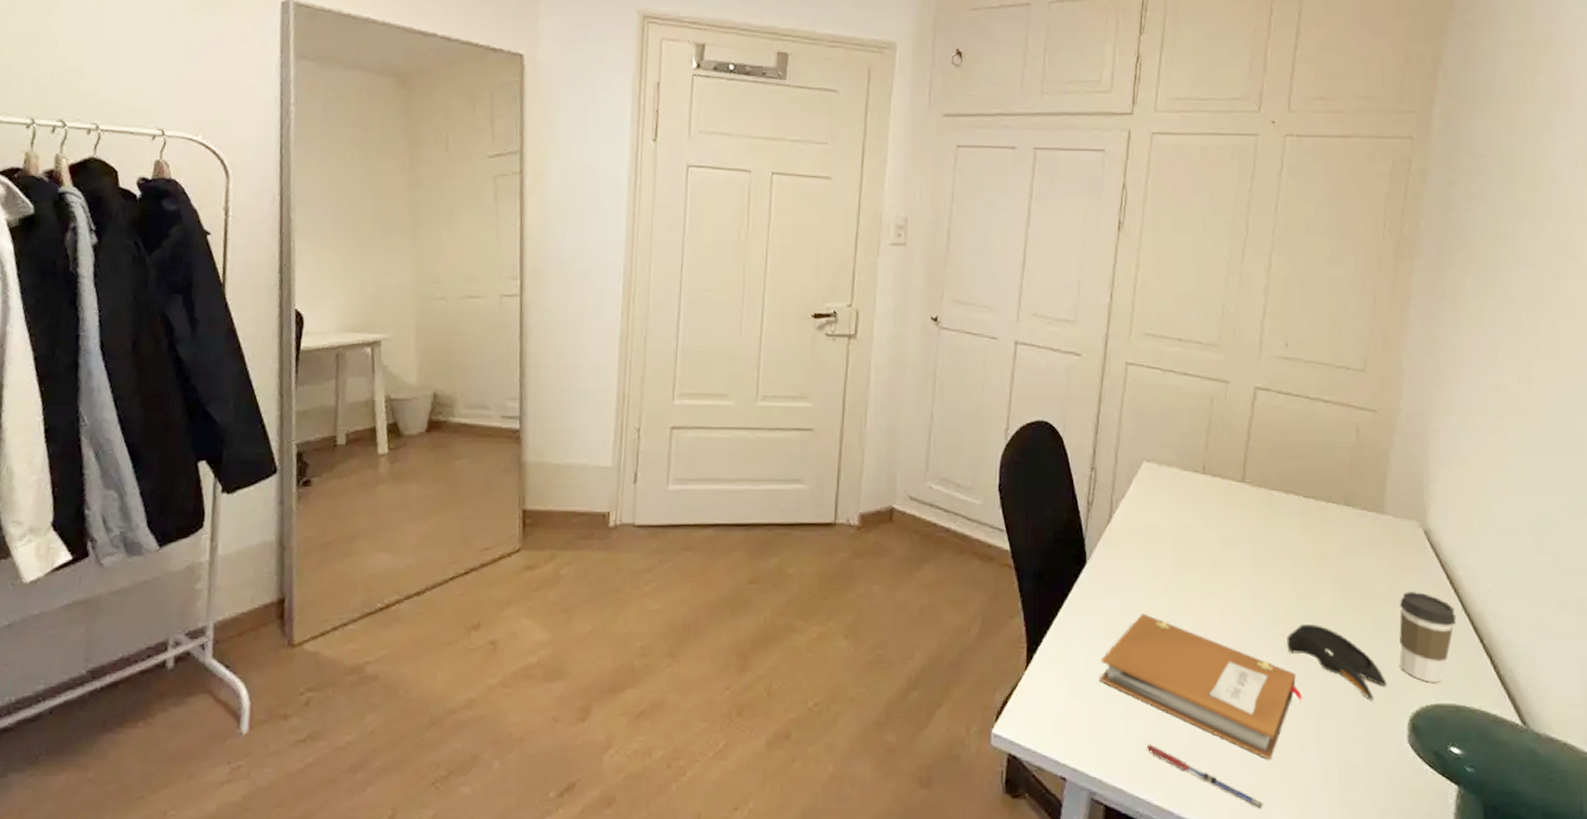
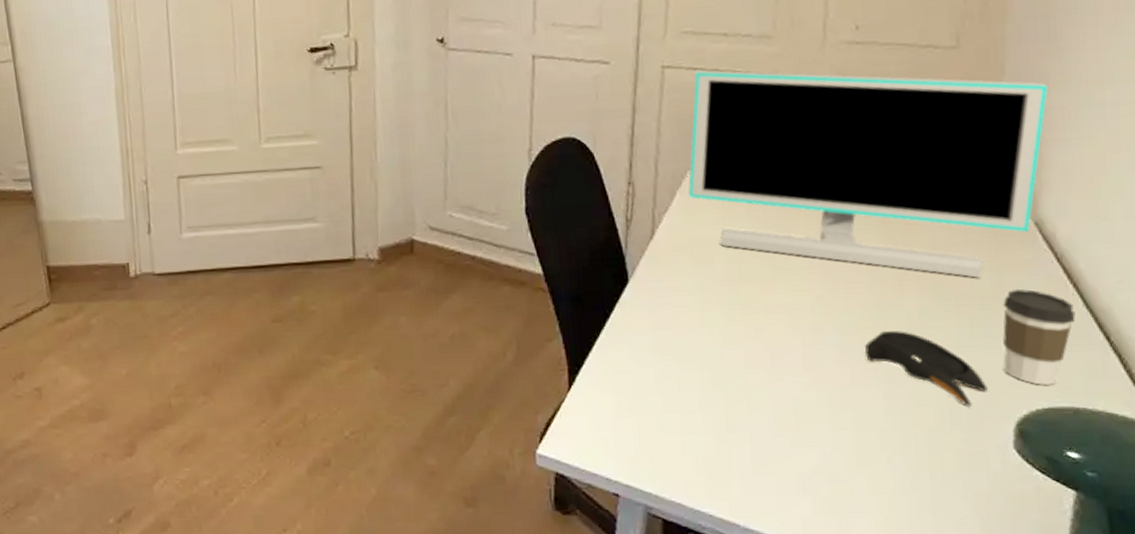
notebook: present [1100,613,1303,760] -> none [650,329,886,471]
monitor: none [1142,369,1434,579] -> present [688,69,1048,278]
pen: present [1146,744,1264,810] -> none [706,459,842,520]

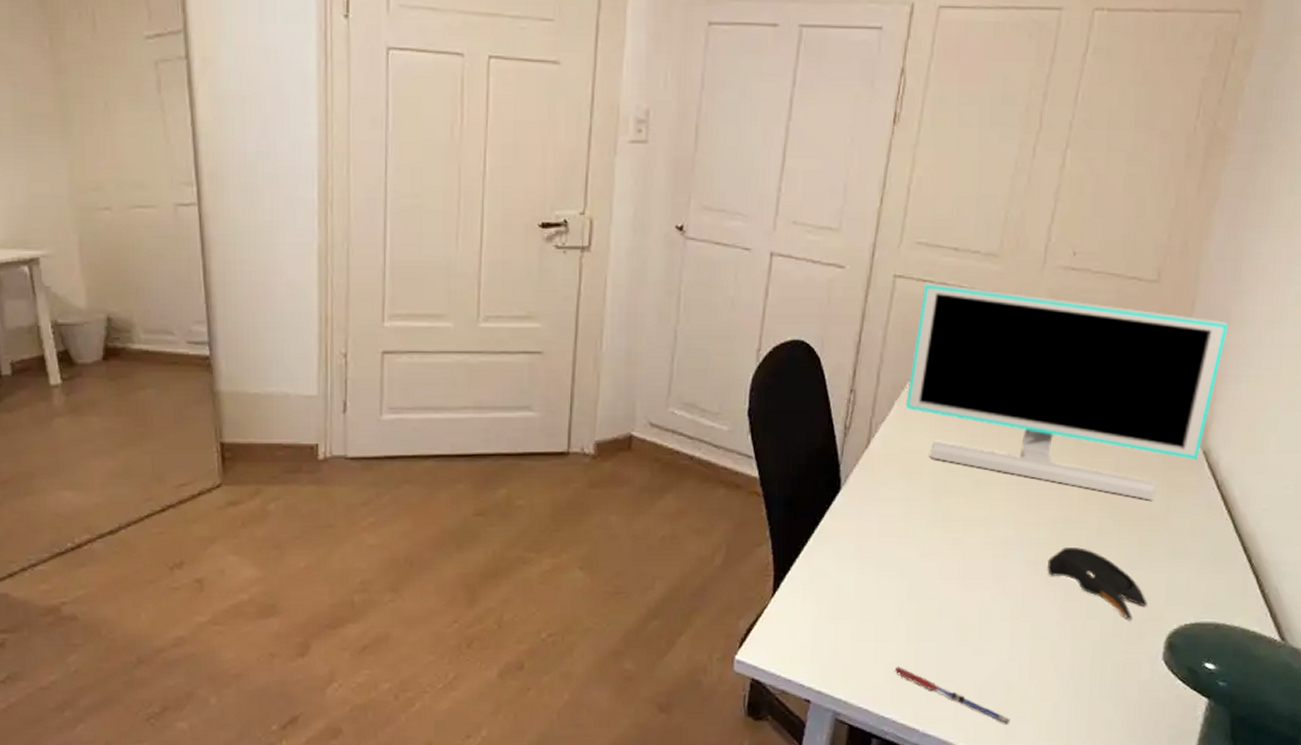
pen: none [706,459,842,520] -> present [894,666,1011,726]
coffee cup: present [1003,289,1076,385] -> none [1162,513,1226,602]

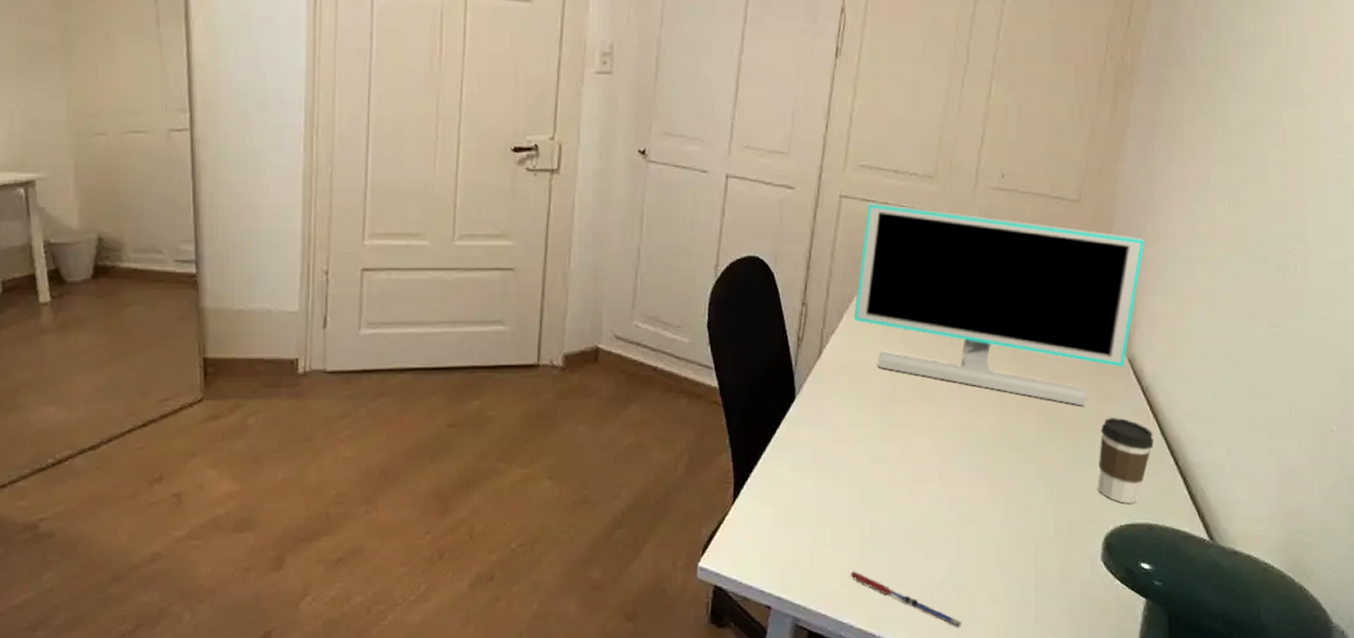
hat: present [1046,546,1147,620] -> none [990,451,1085,522]
coffee cup: none [1162,513,1226,602] -> present [1098,418,1154,503]

